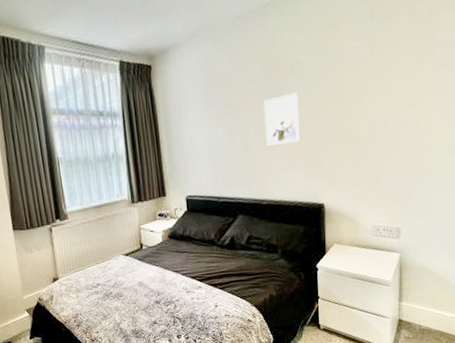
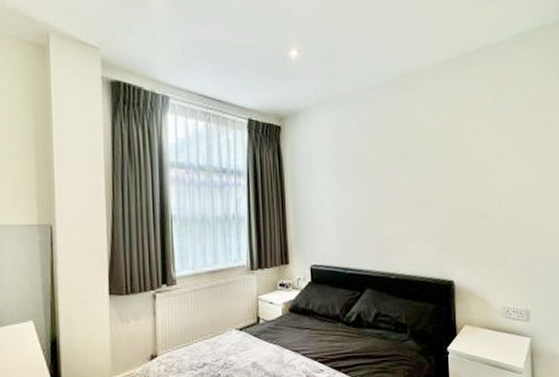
wall art: present [263,92,300,146] -> none [393,165,429,216]

